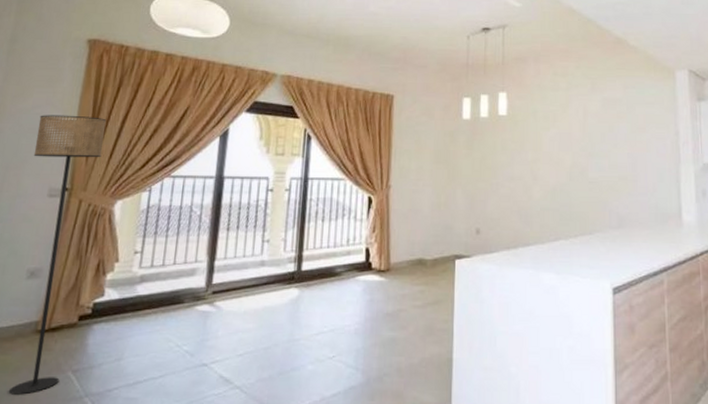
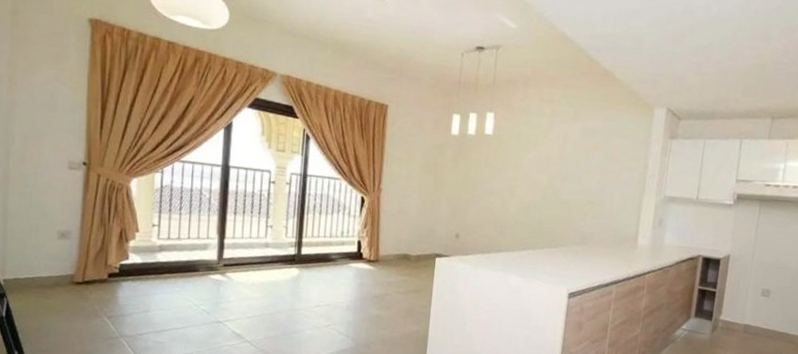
floor lamp: present [9,115,107,395] -> none [50,91,116,332]

